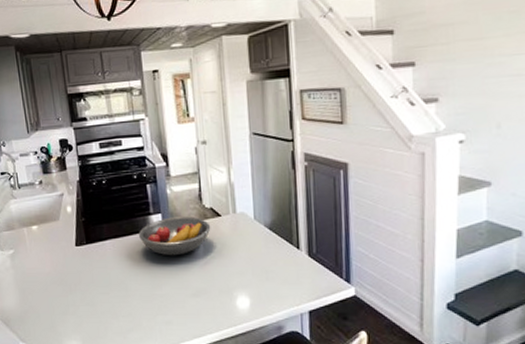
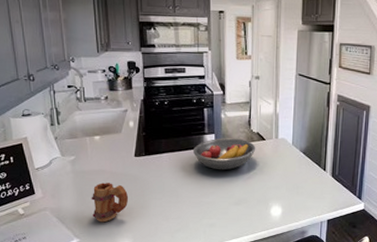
mug: none [33,278,73,324] -> present [91,183,129,223]

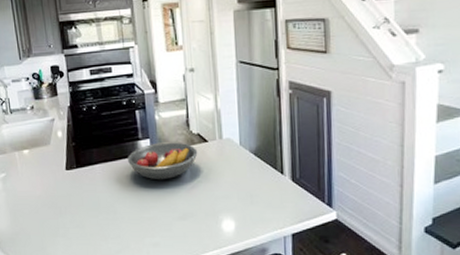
mug: present [91,183,129,223] -> none [24,201,64,245]

